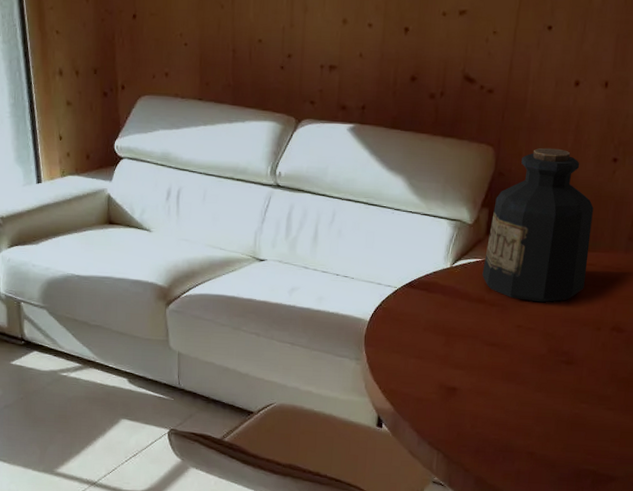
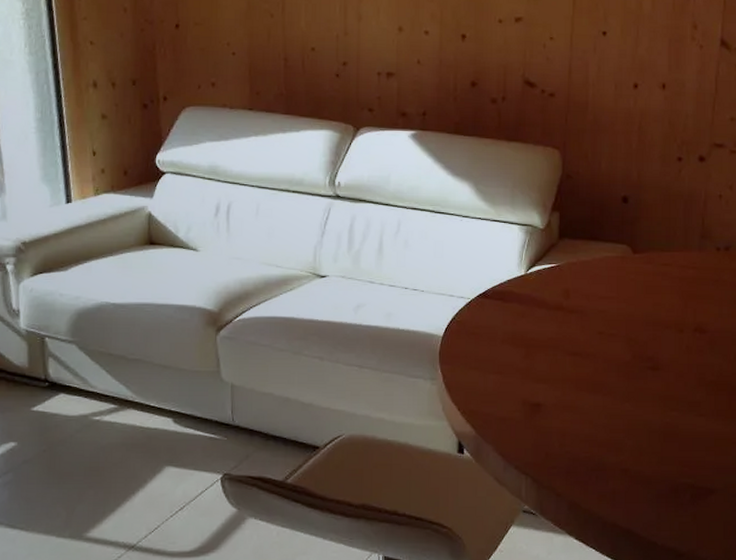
bottle: present [482,147,594,303] -> none [558,149,664,307]

